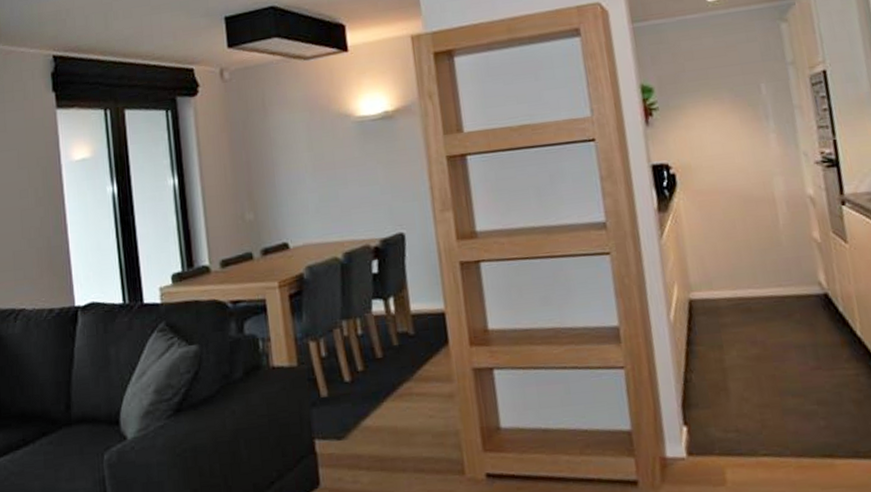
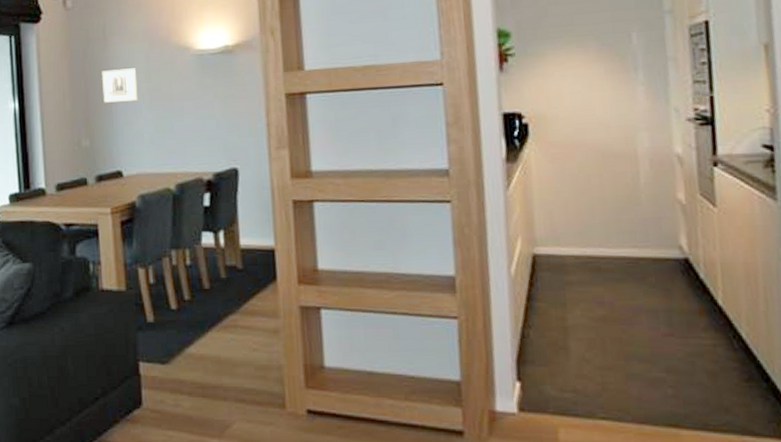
wall art: none [263,137,301,175] -> present [102,68,138,103]

